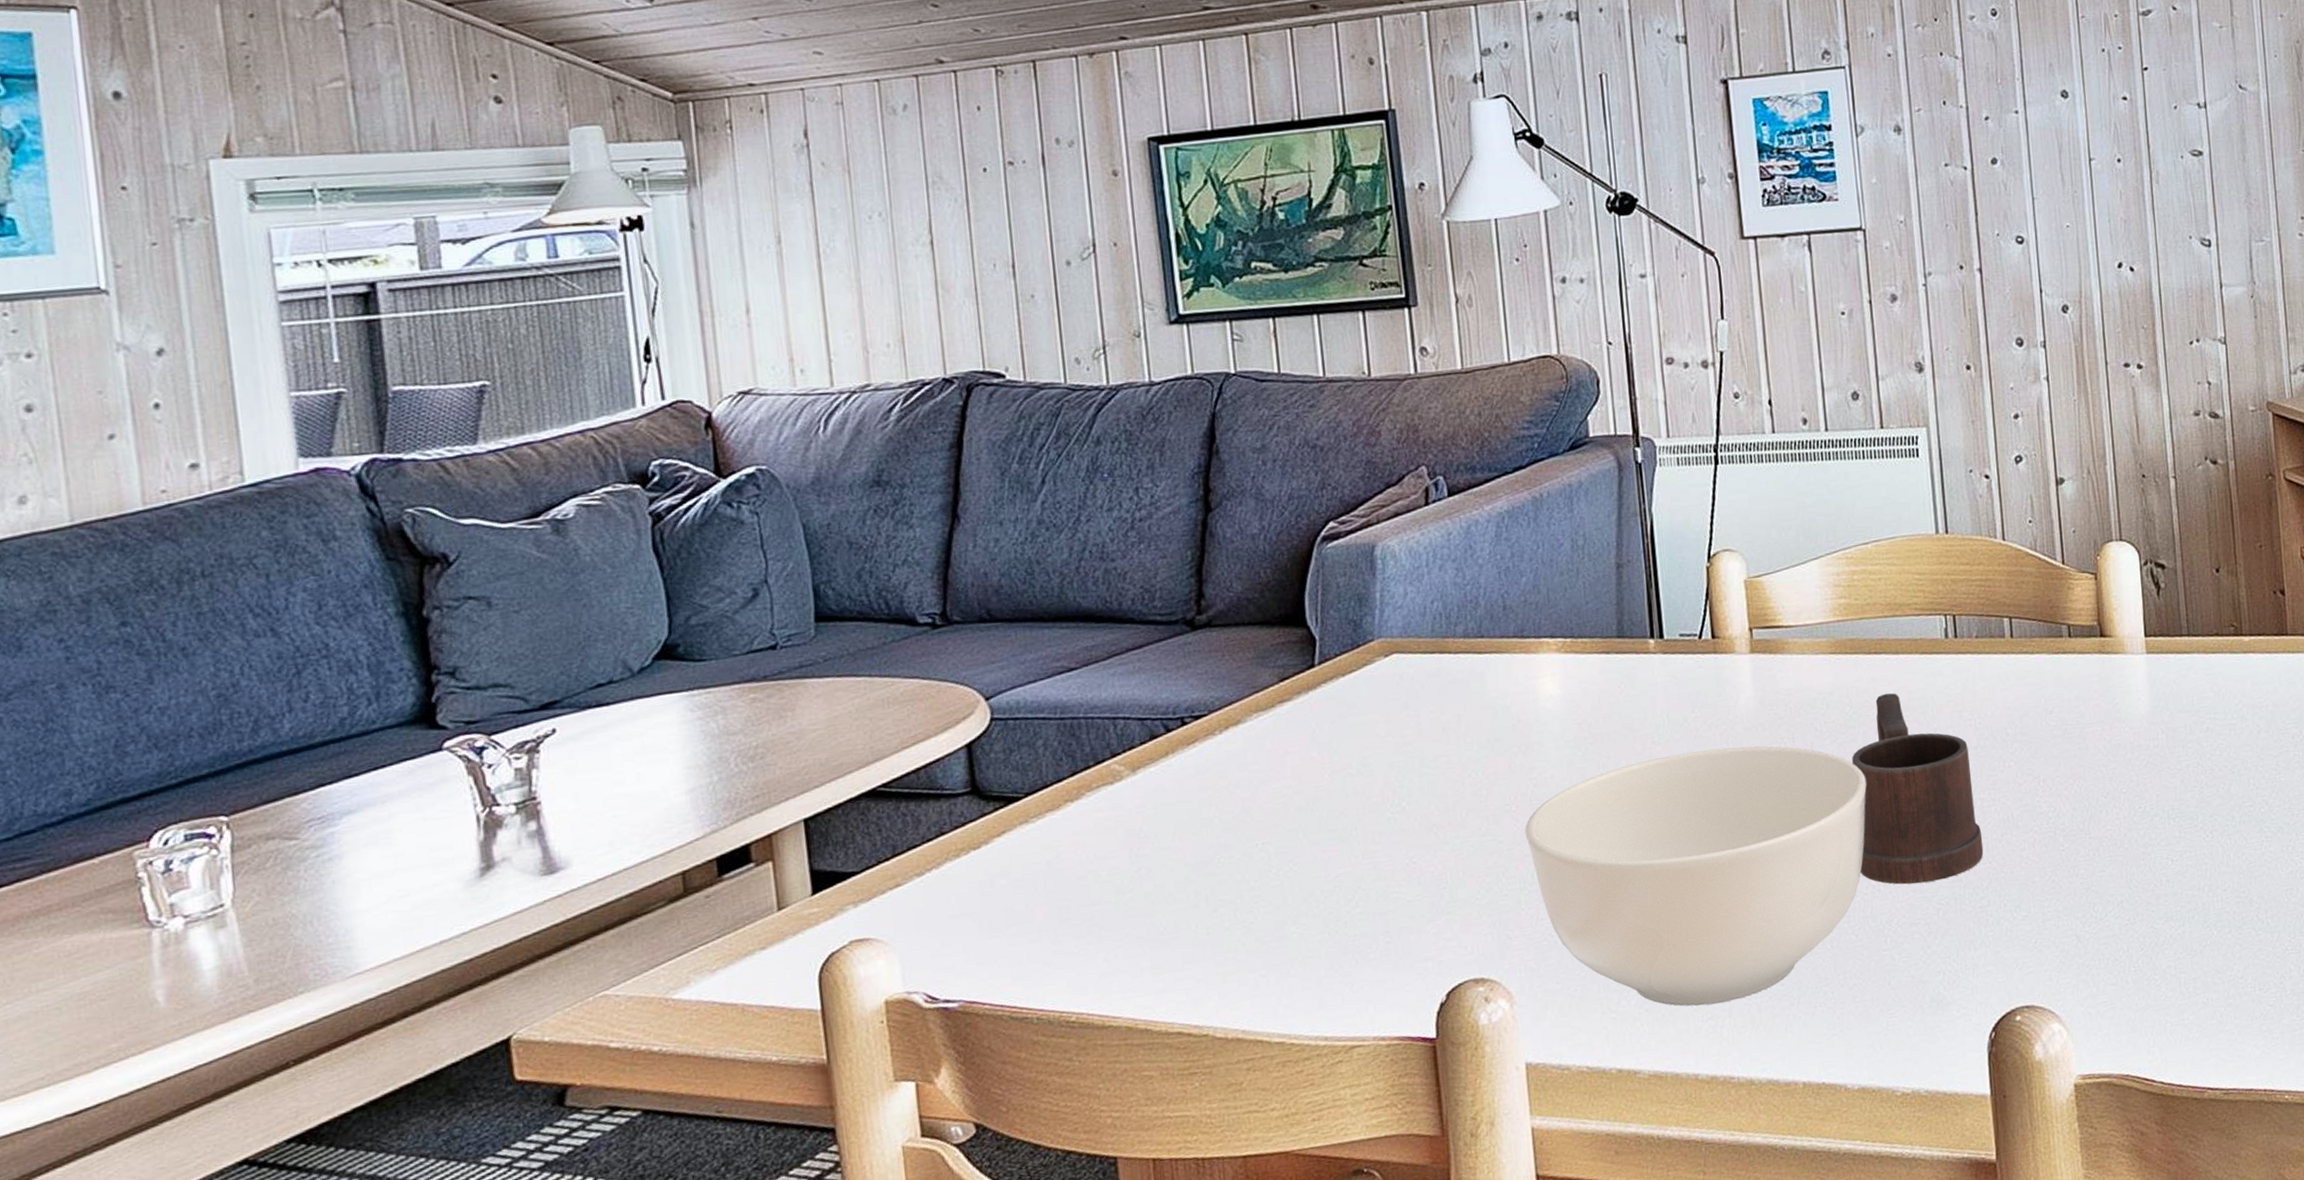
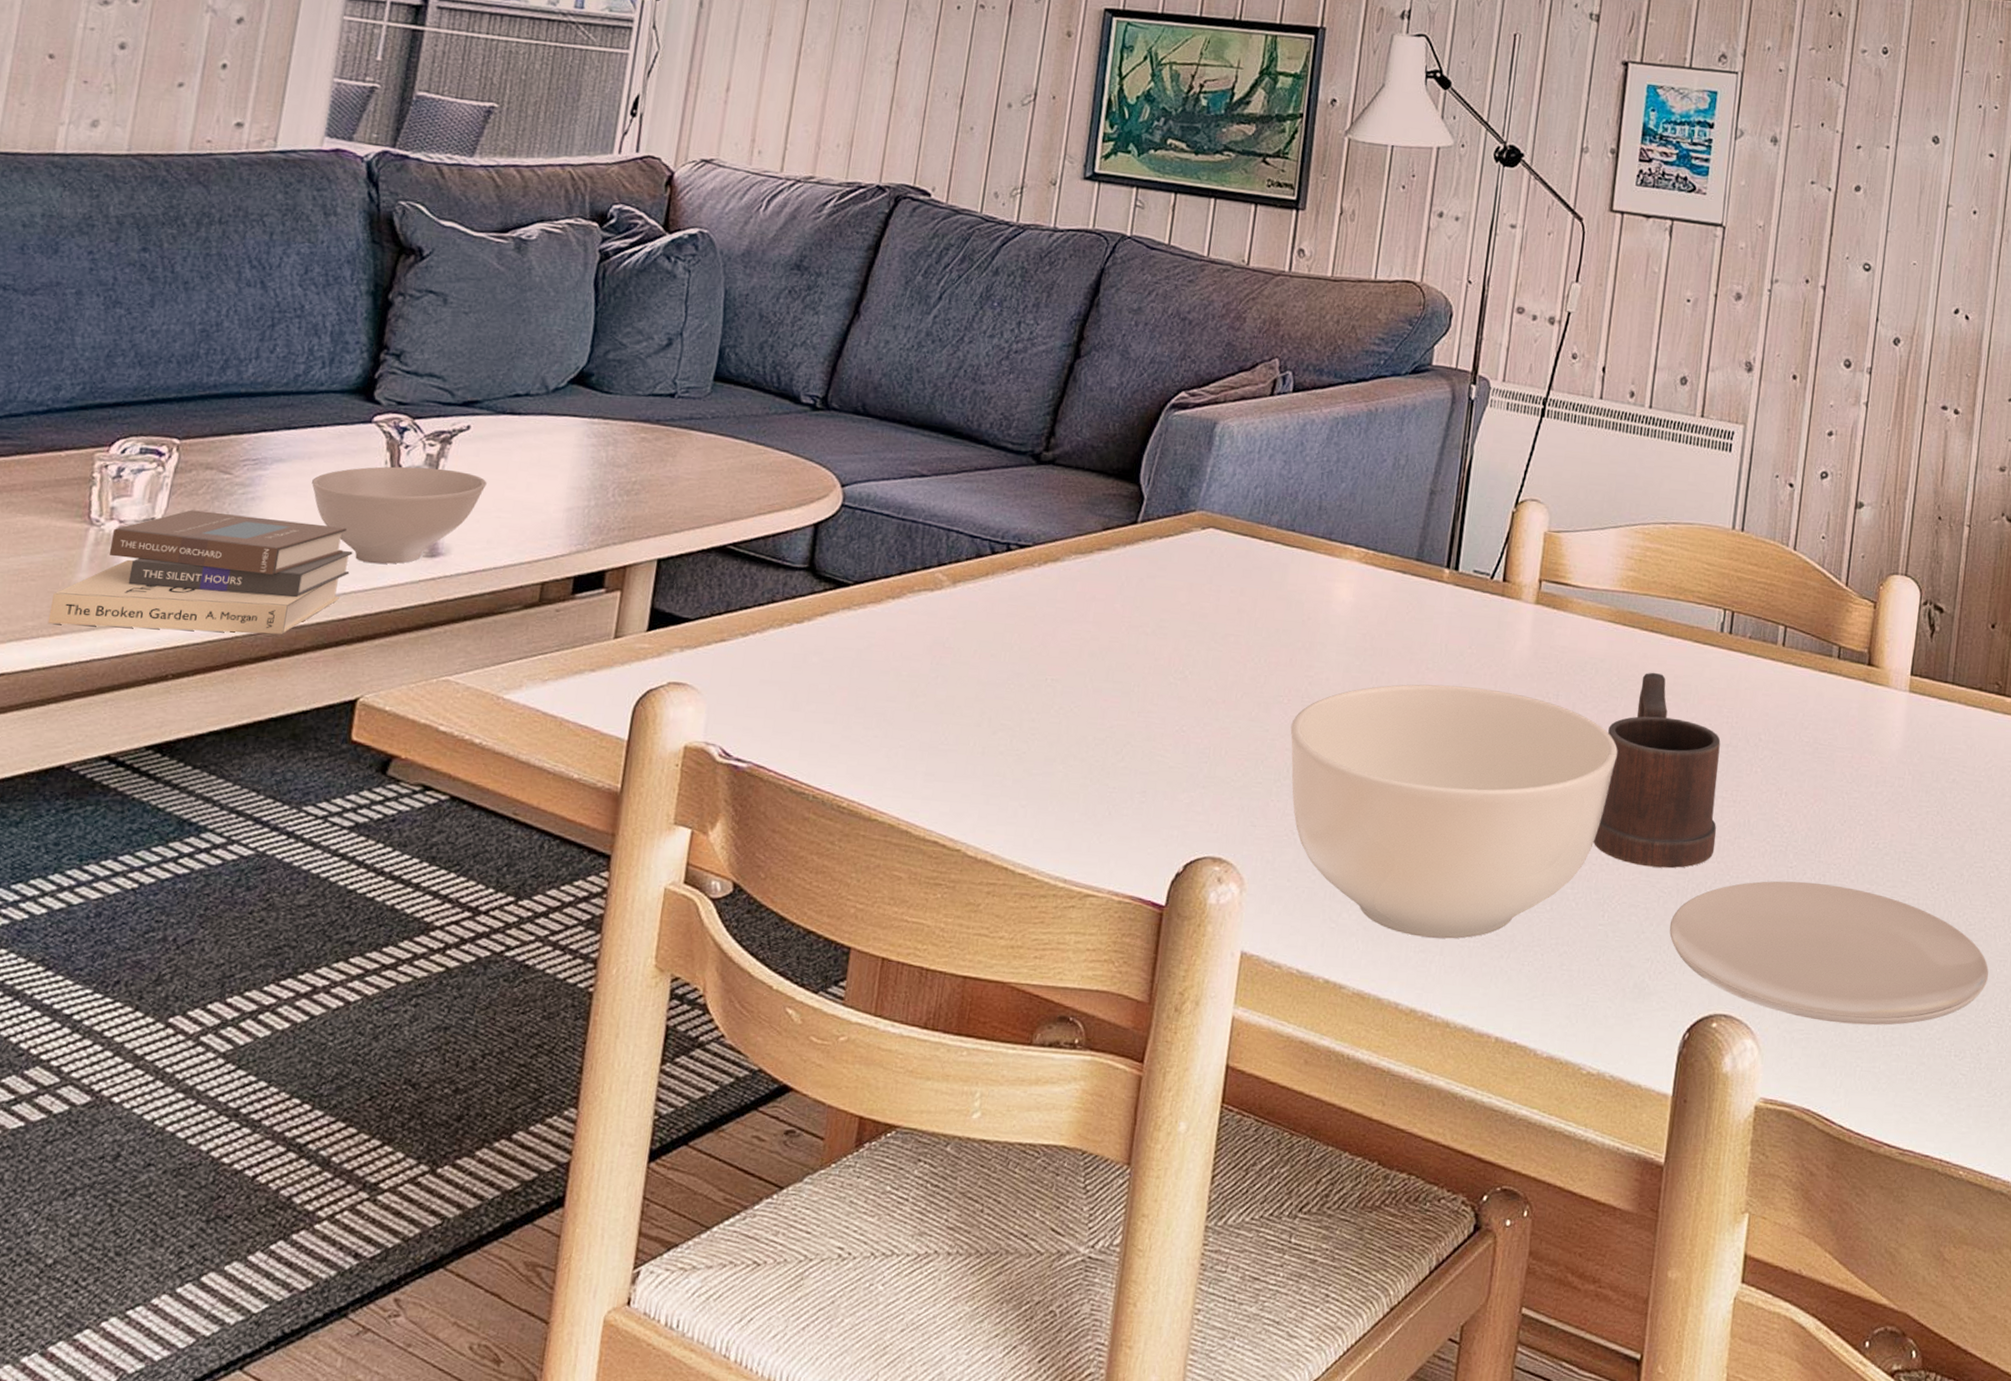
books: none [131,865,464,1040] -> present [47,510,353,635]
bowl: none [392,778,592,896] -> present [312,466,487,564]
plate: none [1954,855,2278,991] -> present [1669,881,1989,1026]

